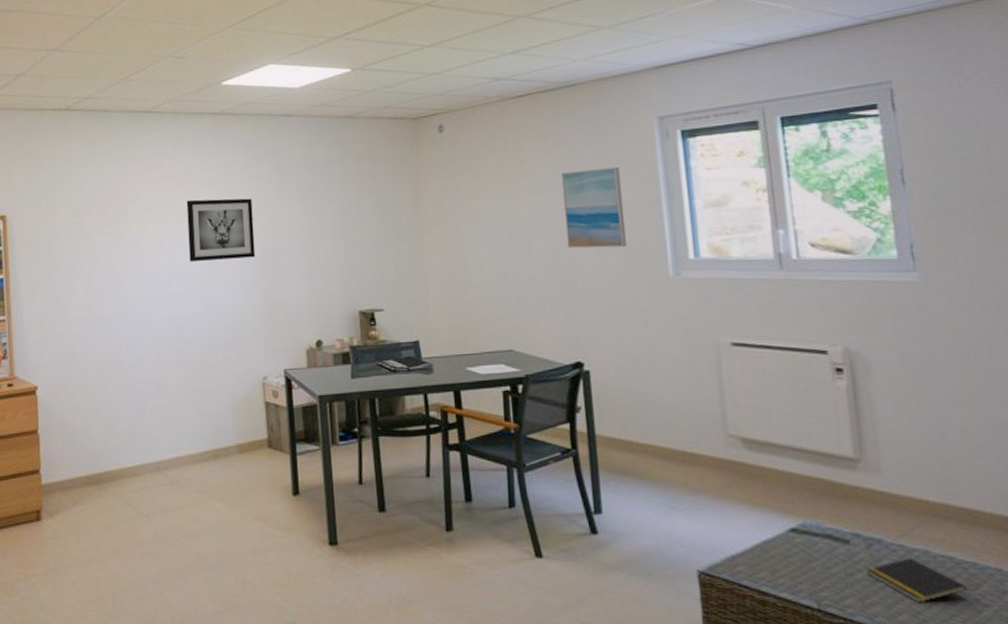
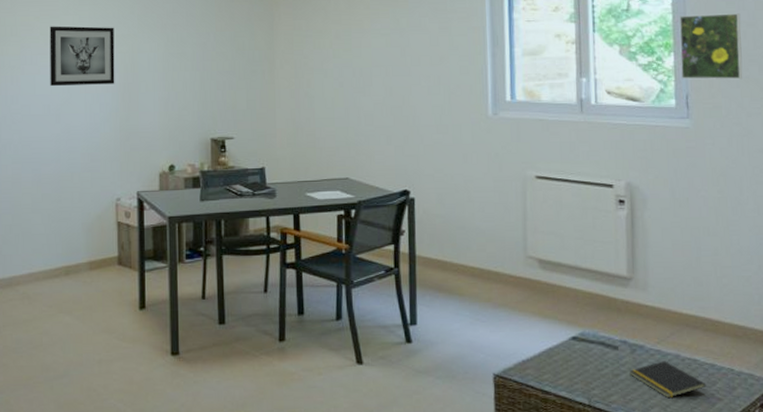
wall art: present [561,166,627,249] -> none [402,15,454,88]
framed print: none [894,146,981,226] -> present [679,13,743,80]

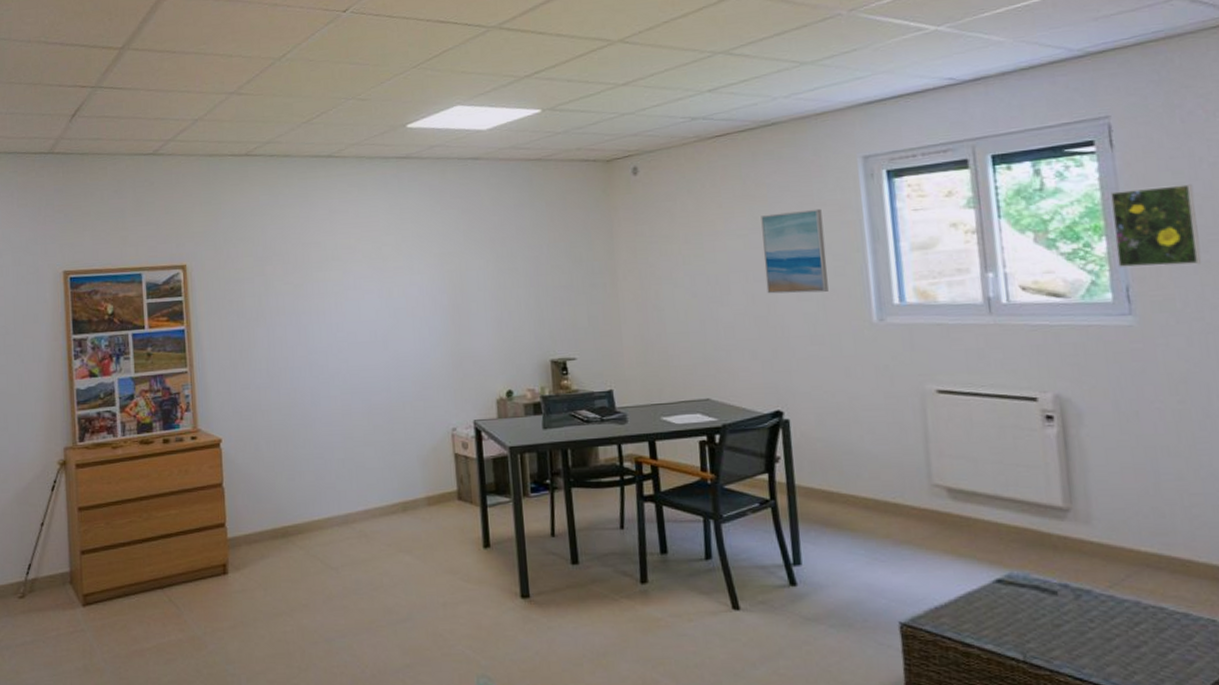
wall art: present [49,26,115,86] -> none [371,245,444,311]
wall art: none [402,15,454,88] -> present [761,208,829,294]
notepad: present [629,361,707,399] -> none [1074,609,1180,655]

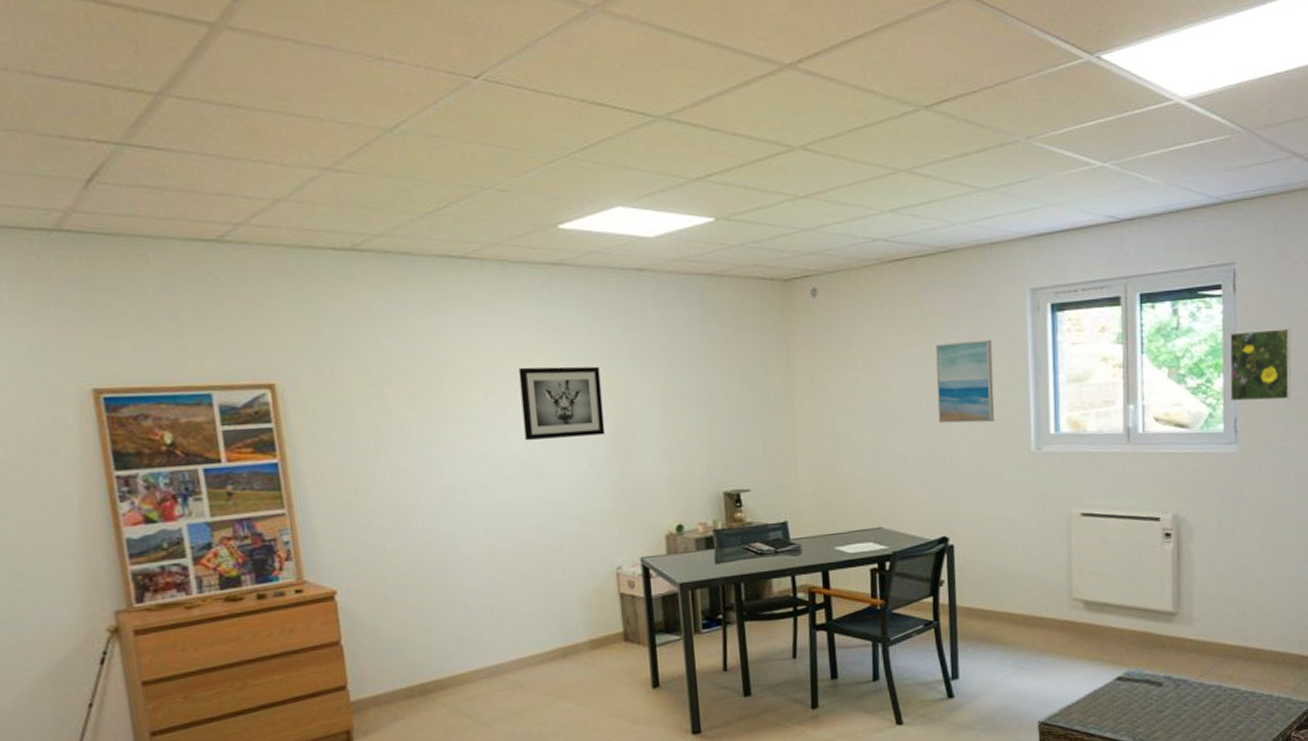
wall art: none [371,245,444,311] -> present [518,366,605,440]

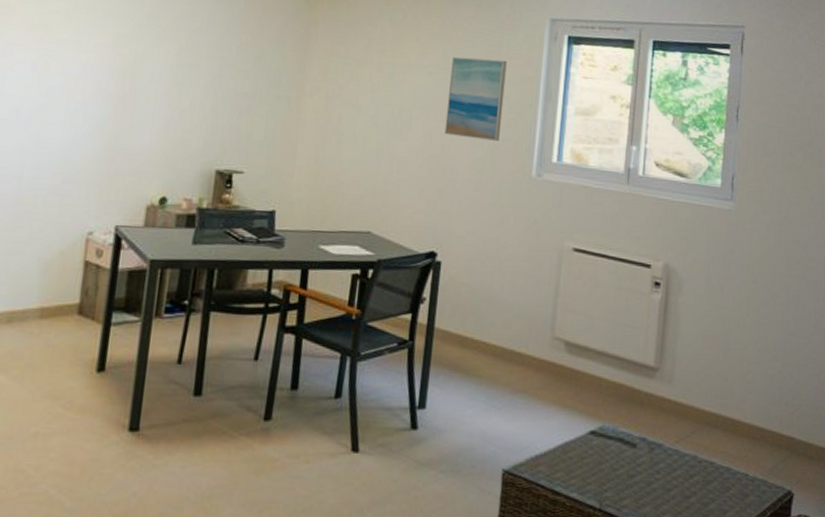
wall art: present [518,366,605,440] -> none [24,12,117,93]
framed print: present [1229,328,1291,401] -> none [730,92,792,166]

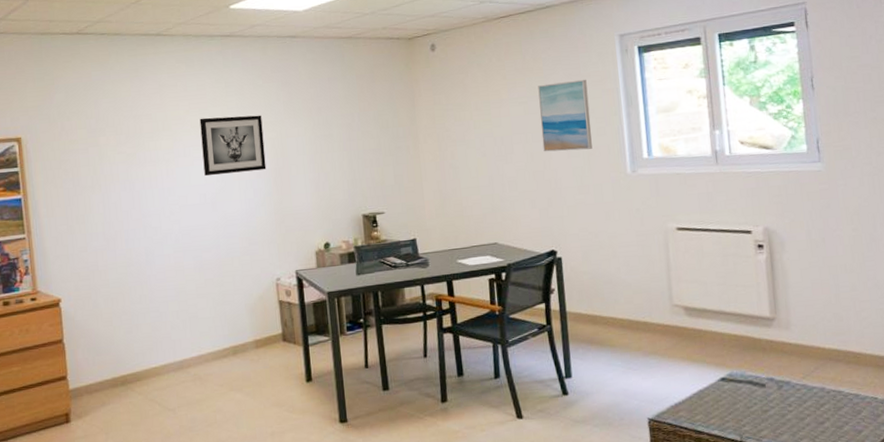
wall art: none [24,12,117,93] -> present [199,115,267,176]

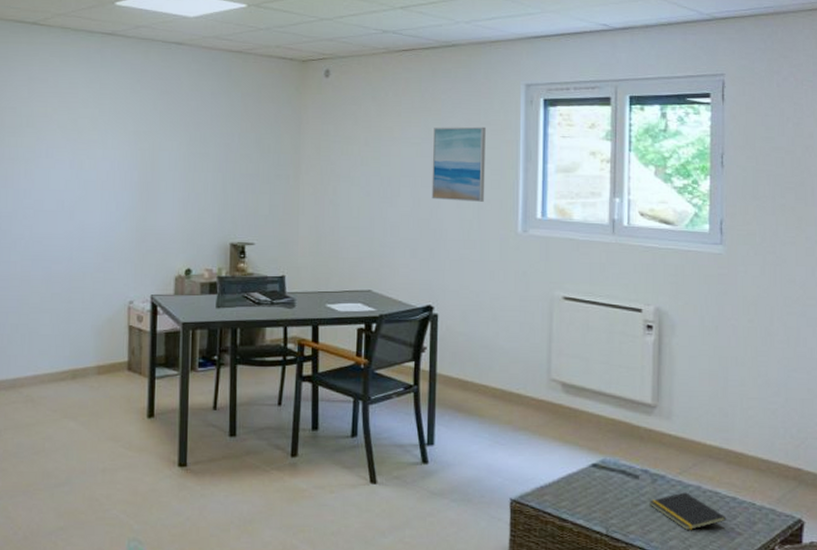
wall art: present [199,115,267,176] -> none [65,118,135,182]
notepad: none [777,394,852,430] -> present [649,492,727,531]

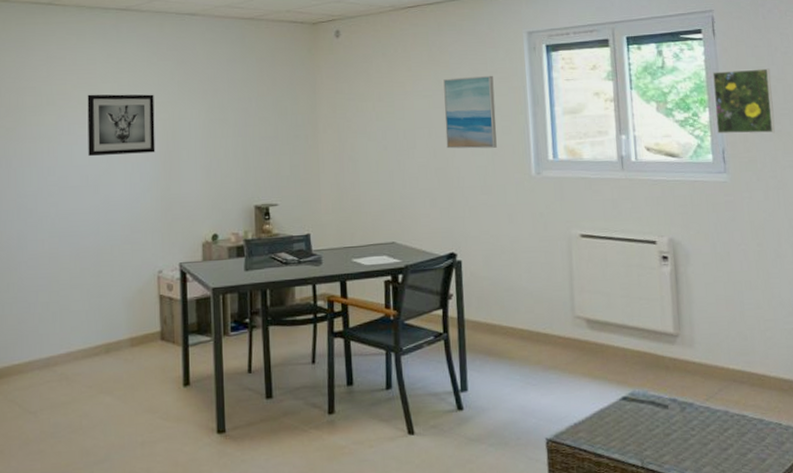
wall art: none [65,118,135,182] -> present [87,94,155,156]
notepad: present [649,492,727,531] -> none [680,418,756,457]
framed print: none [717,138,780,207] -> present [712,68,775,134]

